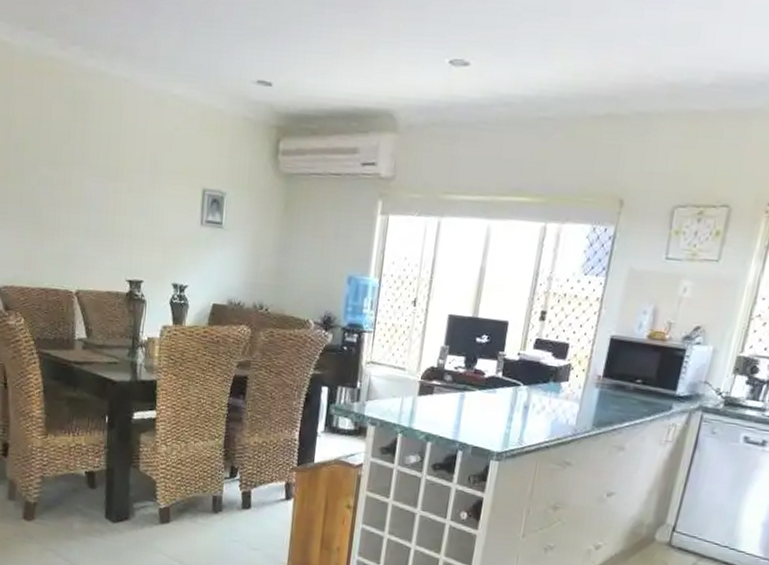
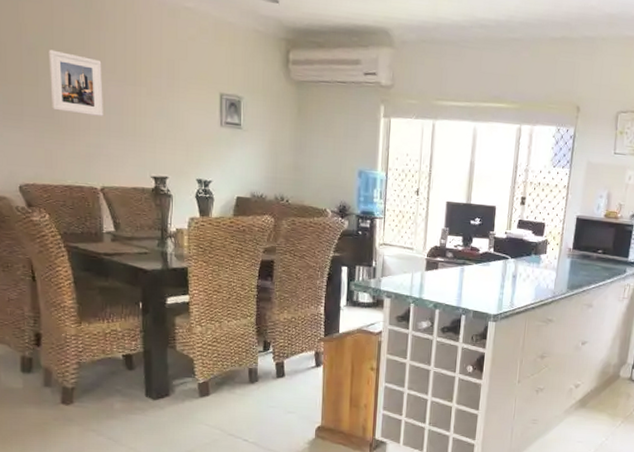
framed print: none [34,144,85,215] -> present [48,49,103,116]

